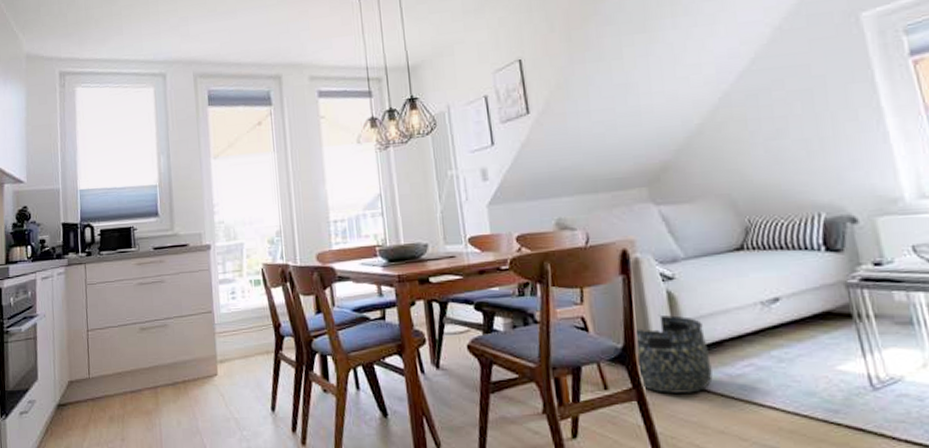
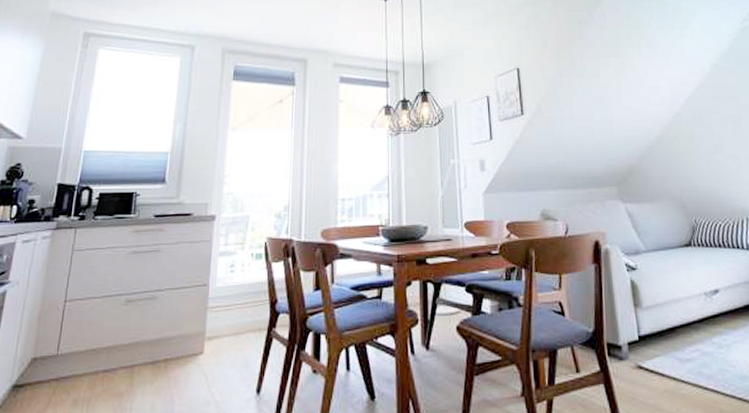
basket: present [620,315,713,393] -> none [592,303,667,377]

